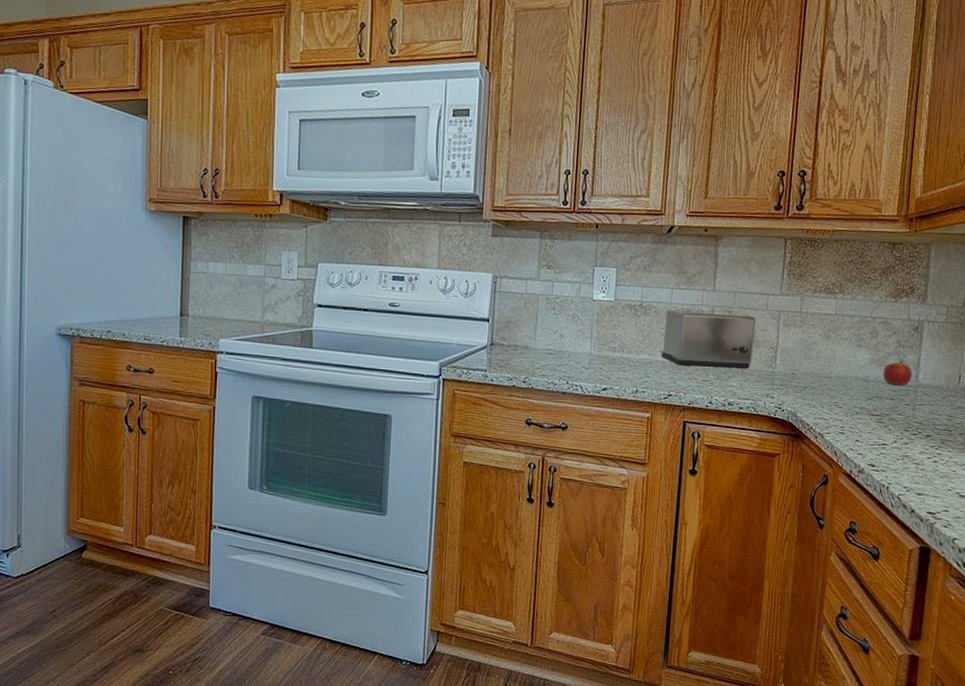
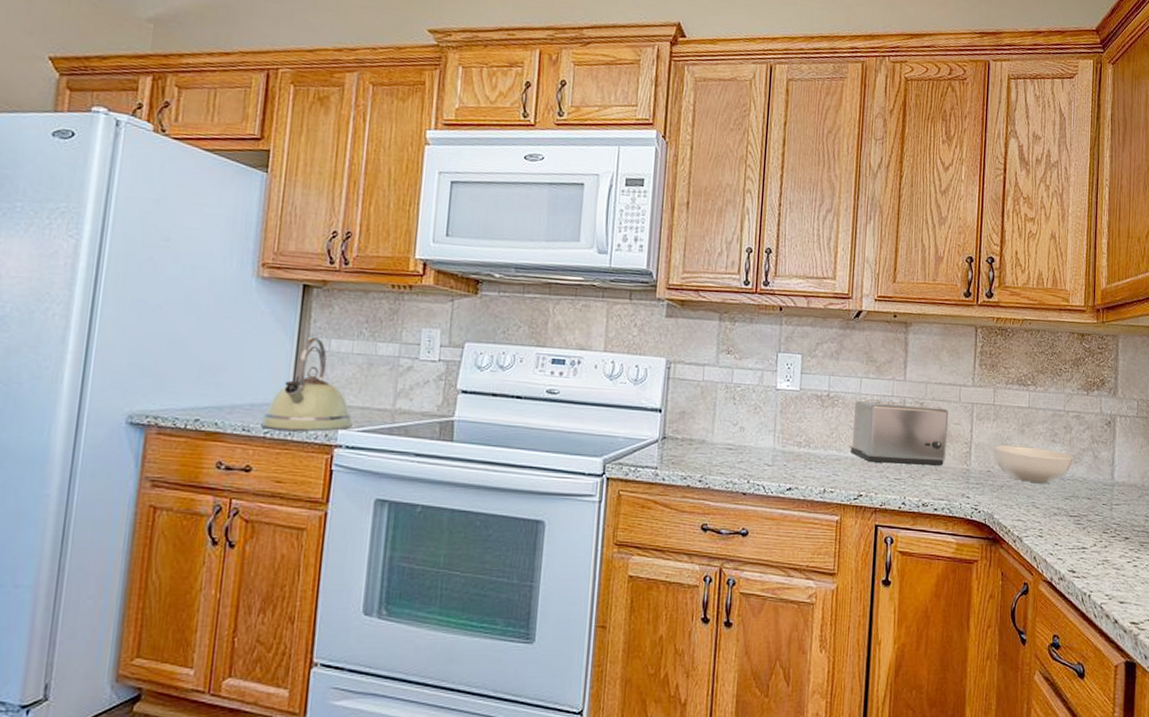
kettle: none [158,261,230,340] -> present [261,337,353,432]
bowl: none [797,349,879,385] -> present [992,445,1074,483]
apple: present [883,361,912,386] -> none [1079,457,1107,484]

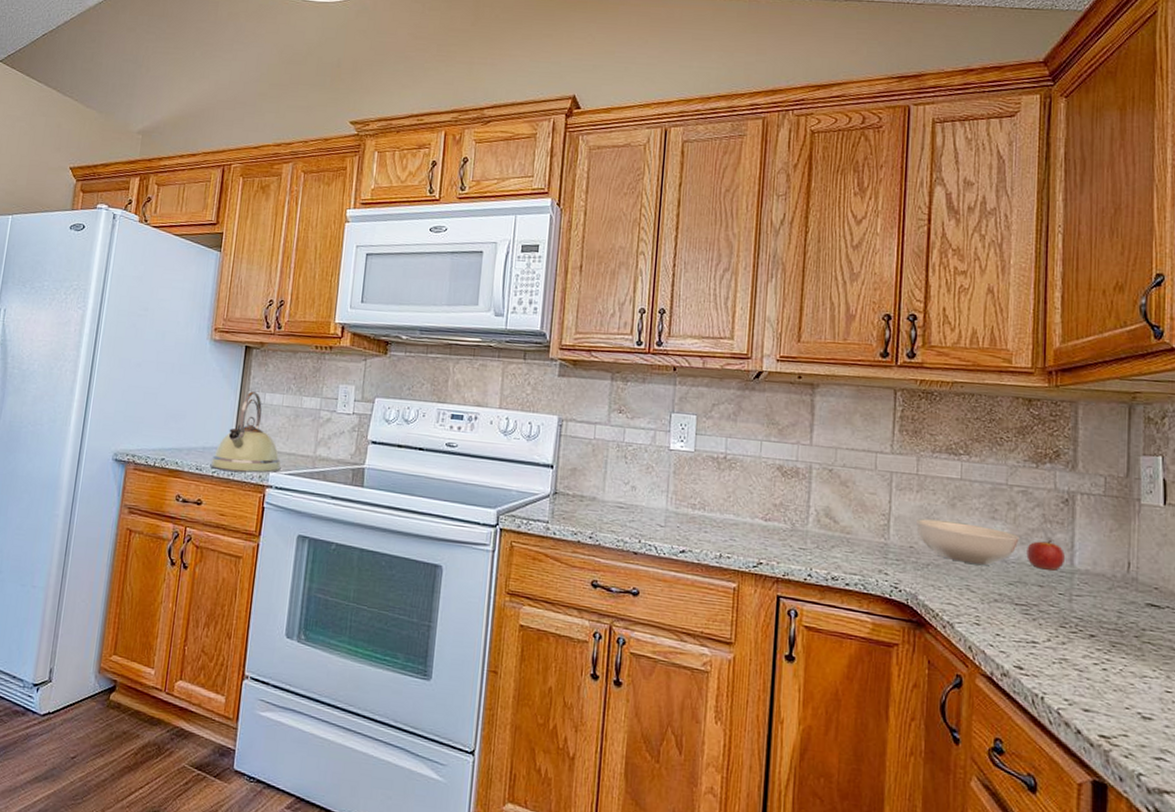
toaster: present [850,400,949,466] -> none [749,463,863,538]
apple: none [1079,457,1107,484] -> present [1026,539,1065,571]

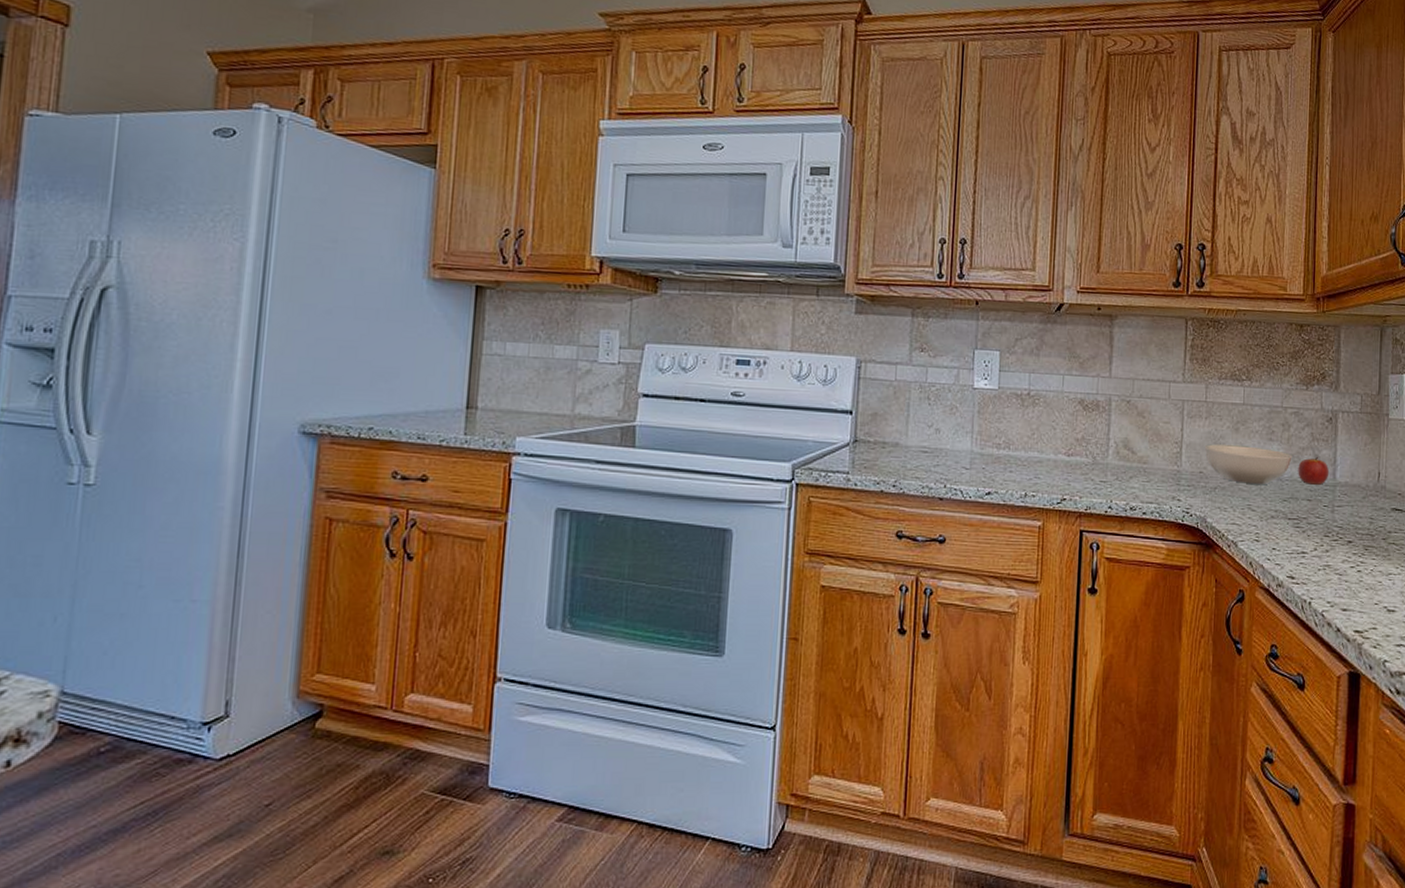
kettle: present [210,391,281,473] -> none [436,341,531,439]

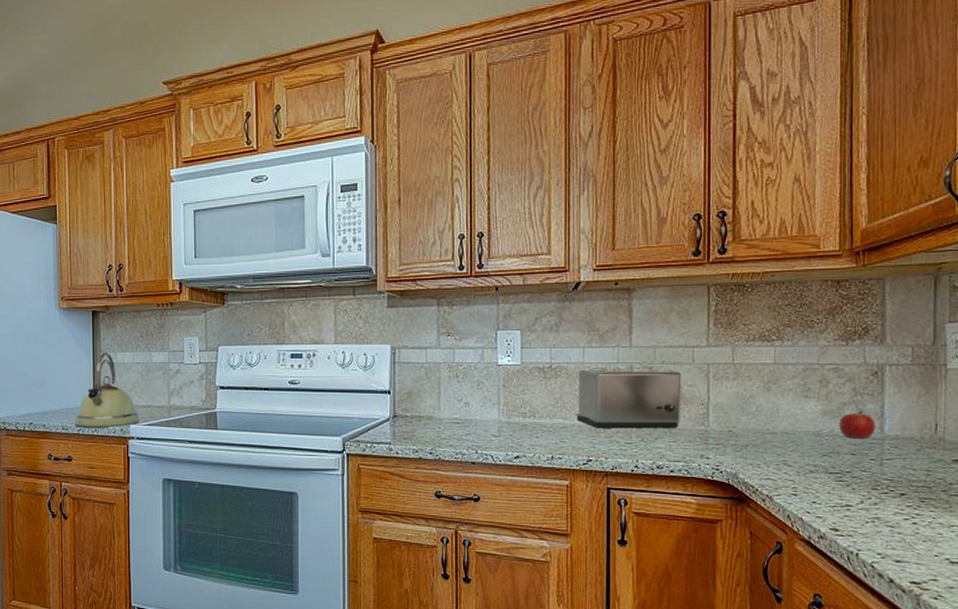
kettle: none [436,341,531,439] -> present [75,353,140,427]
toaster: none [1052,398,1158,467] -> present [576,369,681,429]
bowl: present [1204,444,1292,484] -> none [733,404,832,440]

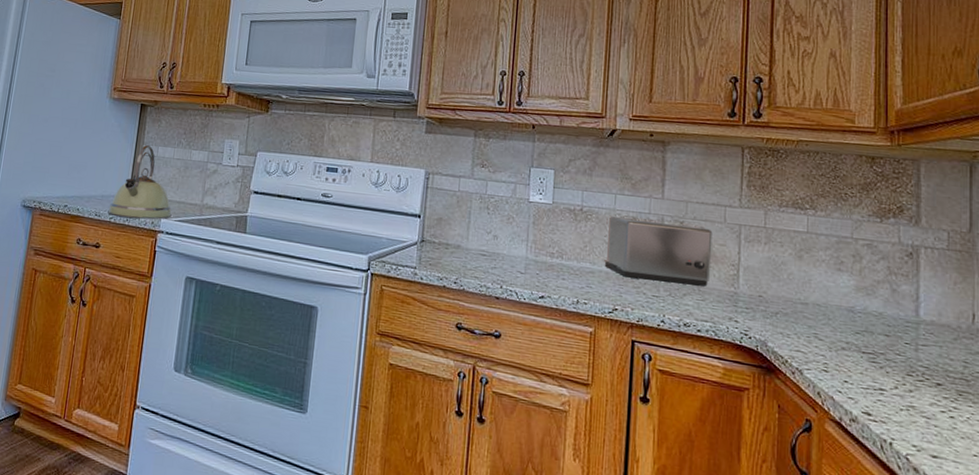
apple: present [839,410,875,439] -> none [872,291,910,321]

